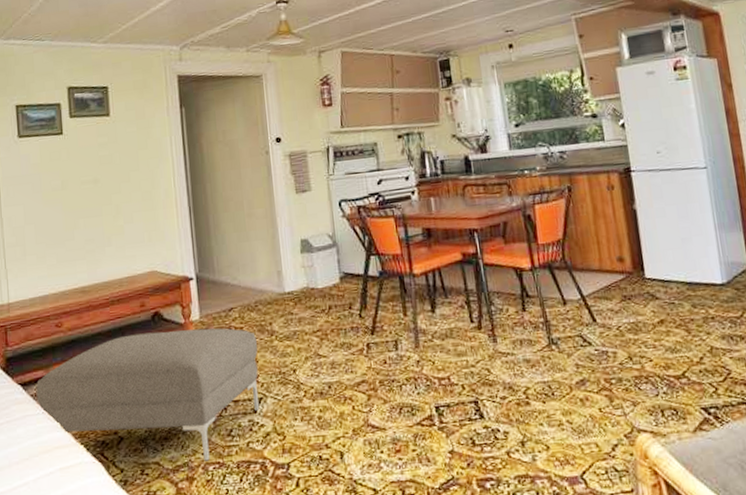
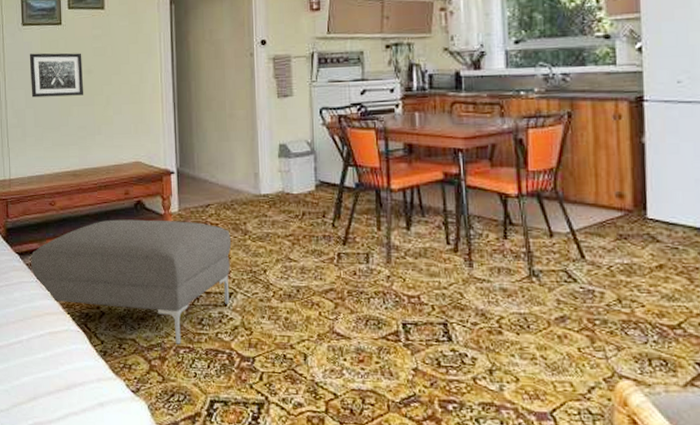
wall art: none [27,162,91,213] -> present [29,53,84,98]

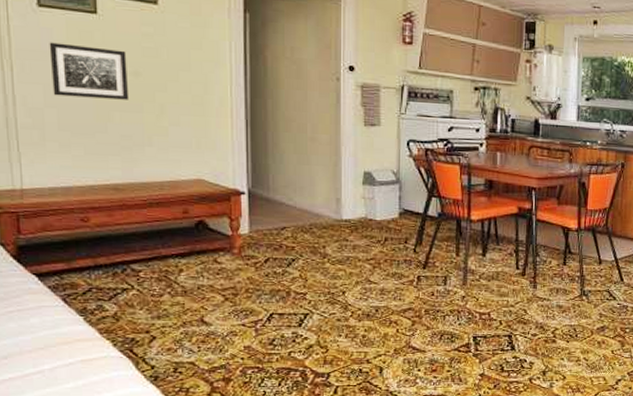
ottoman: present [31,219,232,346] -> none [54,239,309,366]

